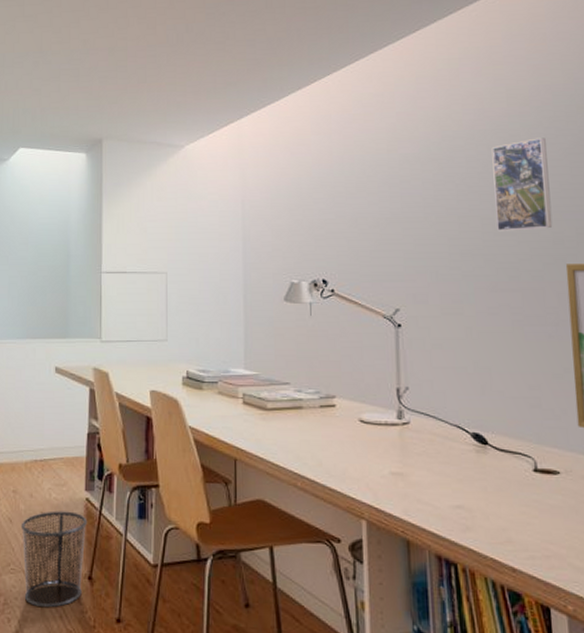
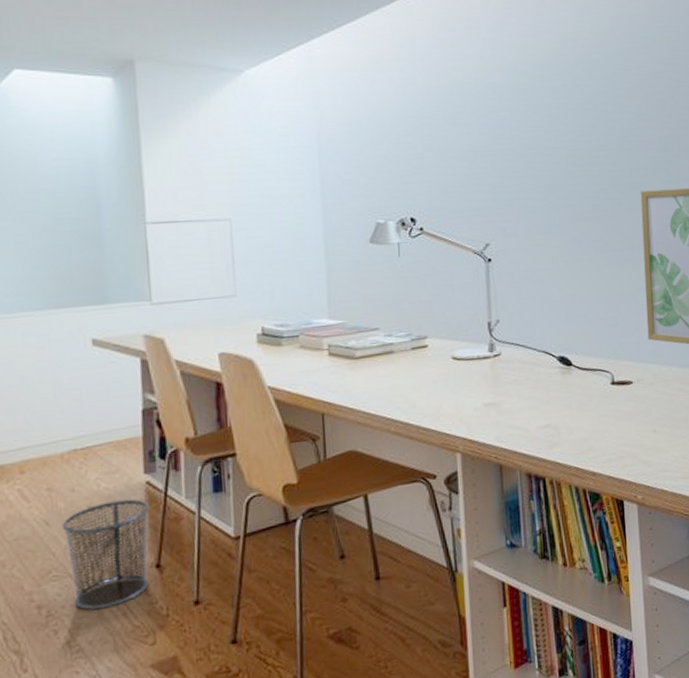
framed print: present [491,137,553,231] -> none [576,69,630,162]

